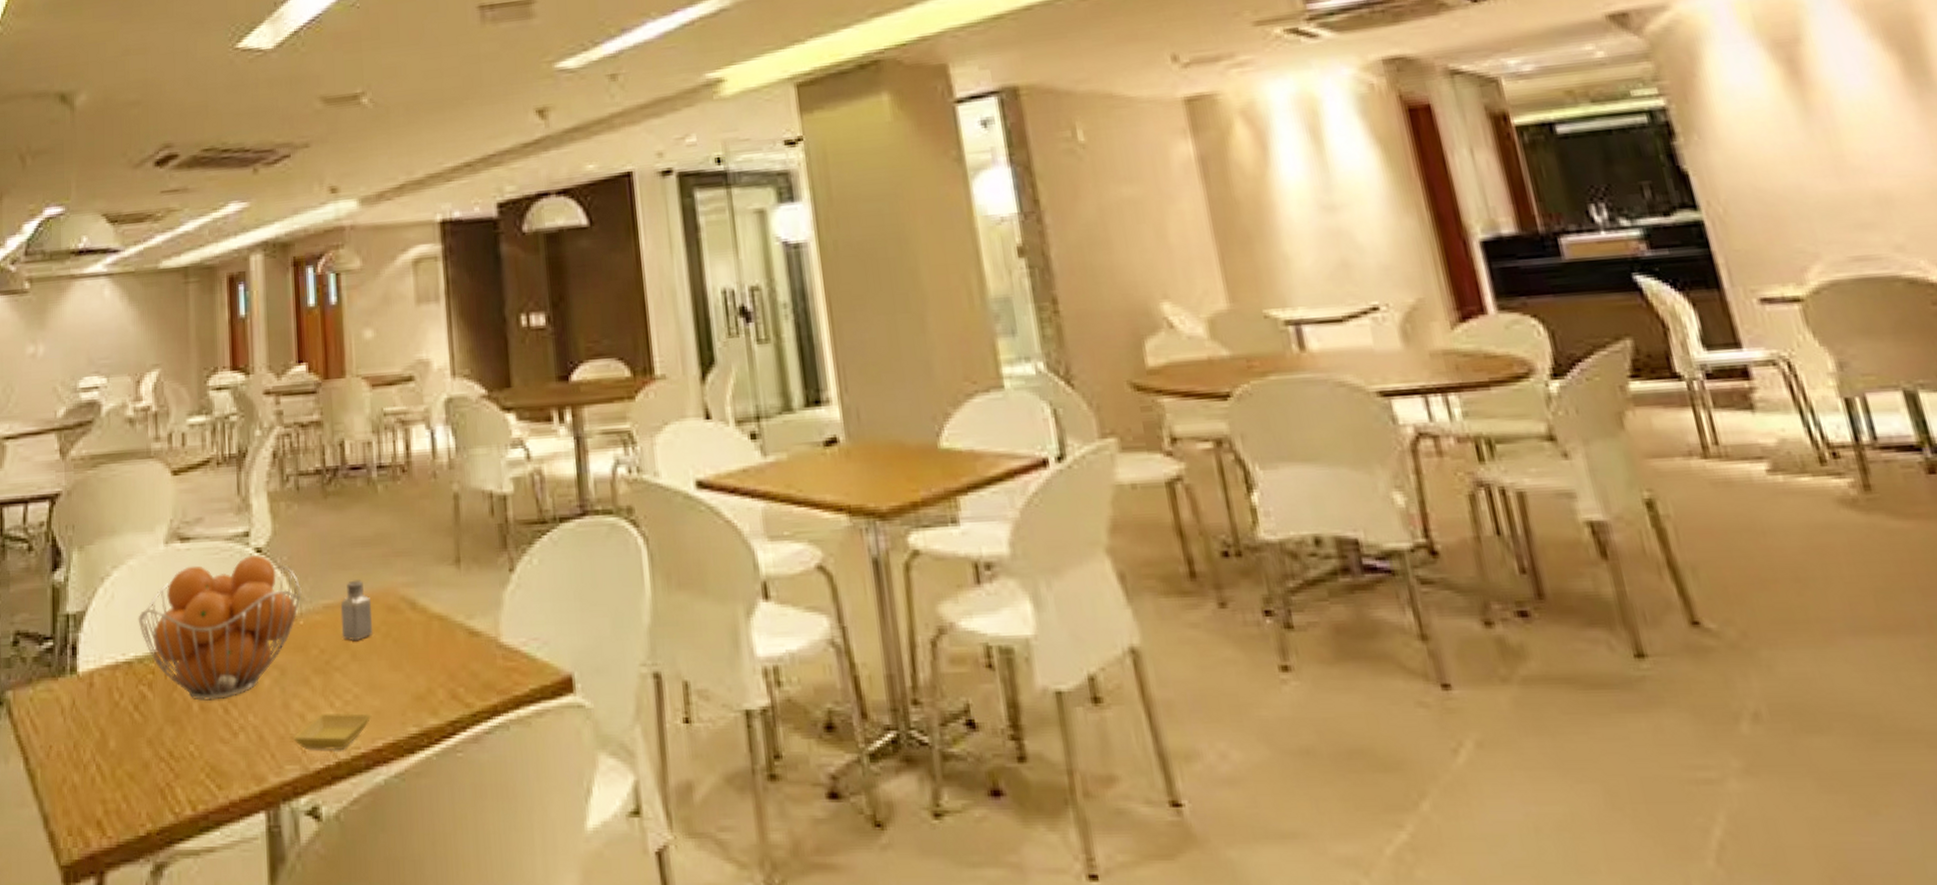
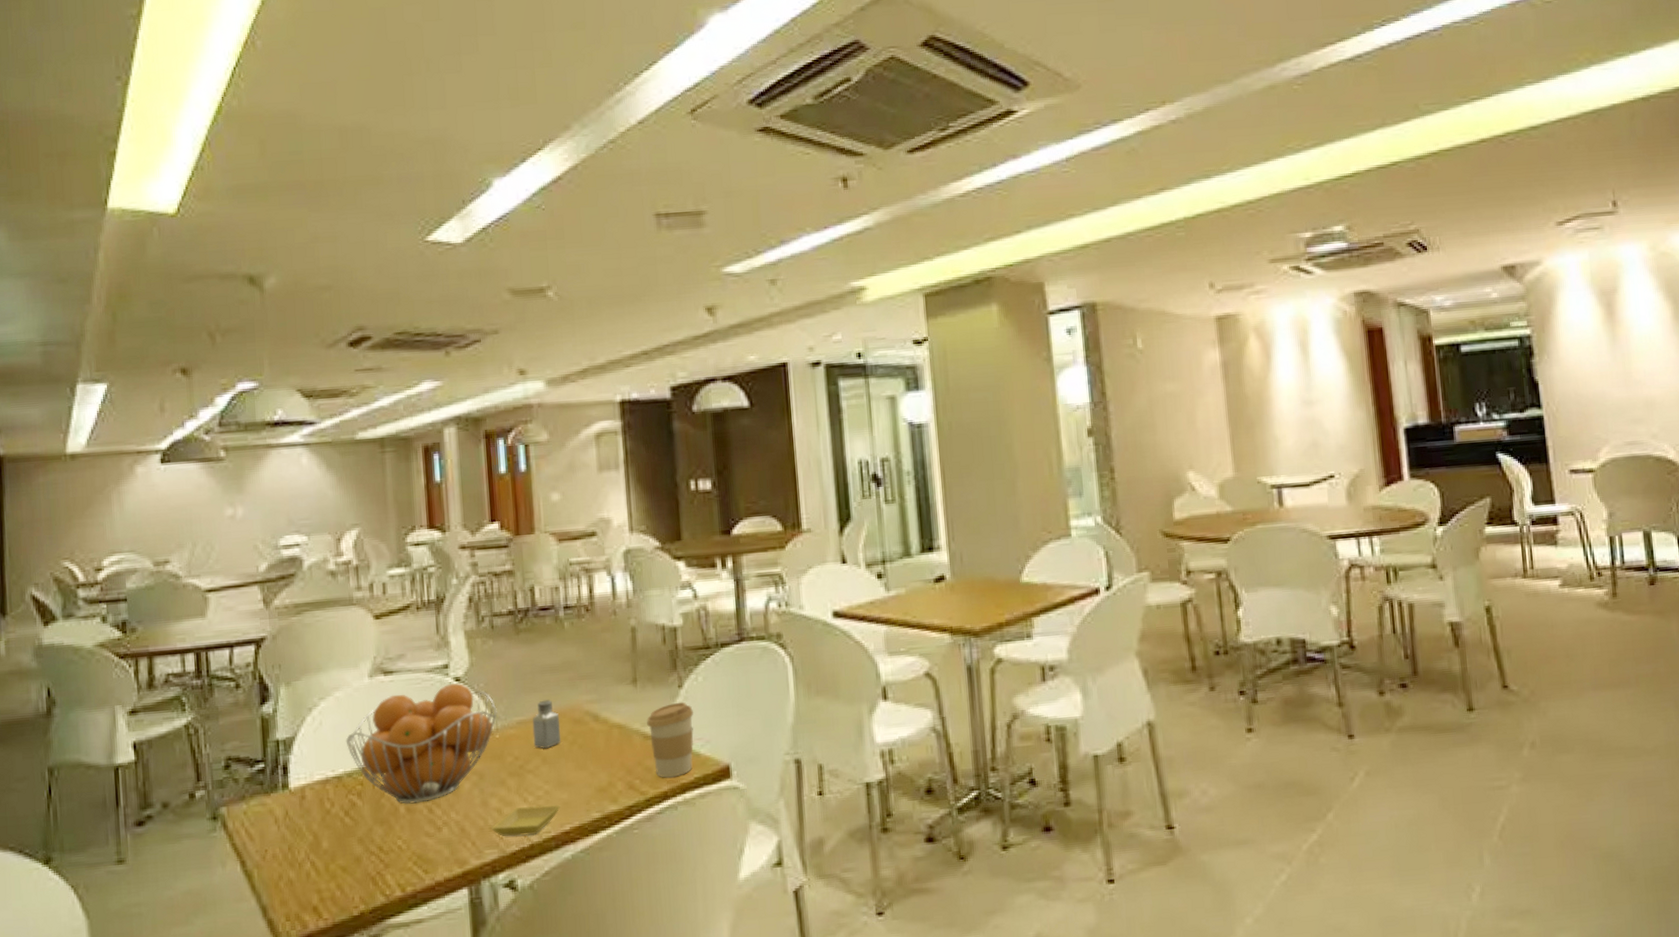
coffee cup: none [472,590,528,687] -> present [647,702,694,778]

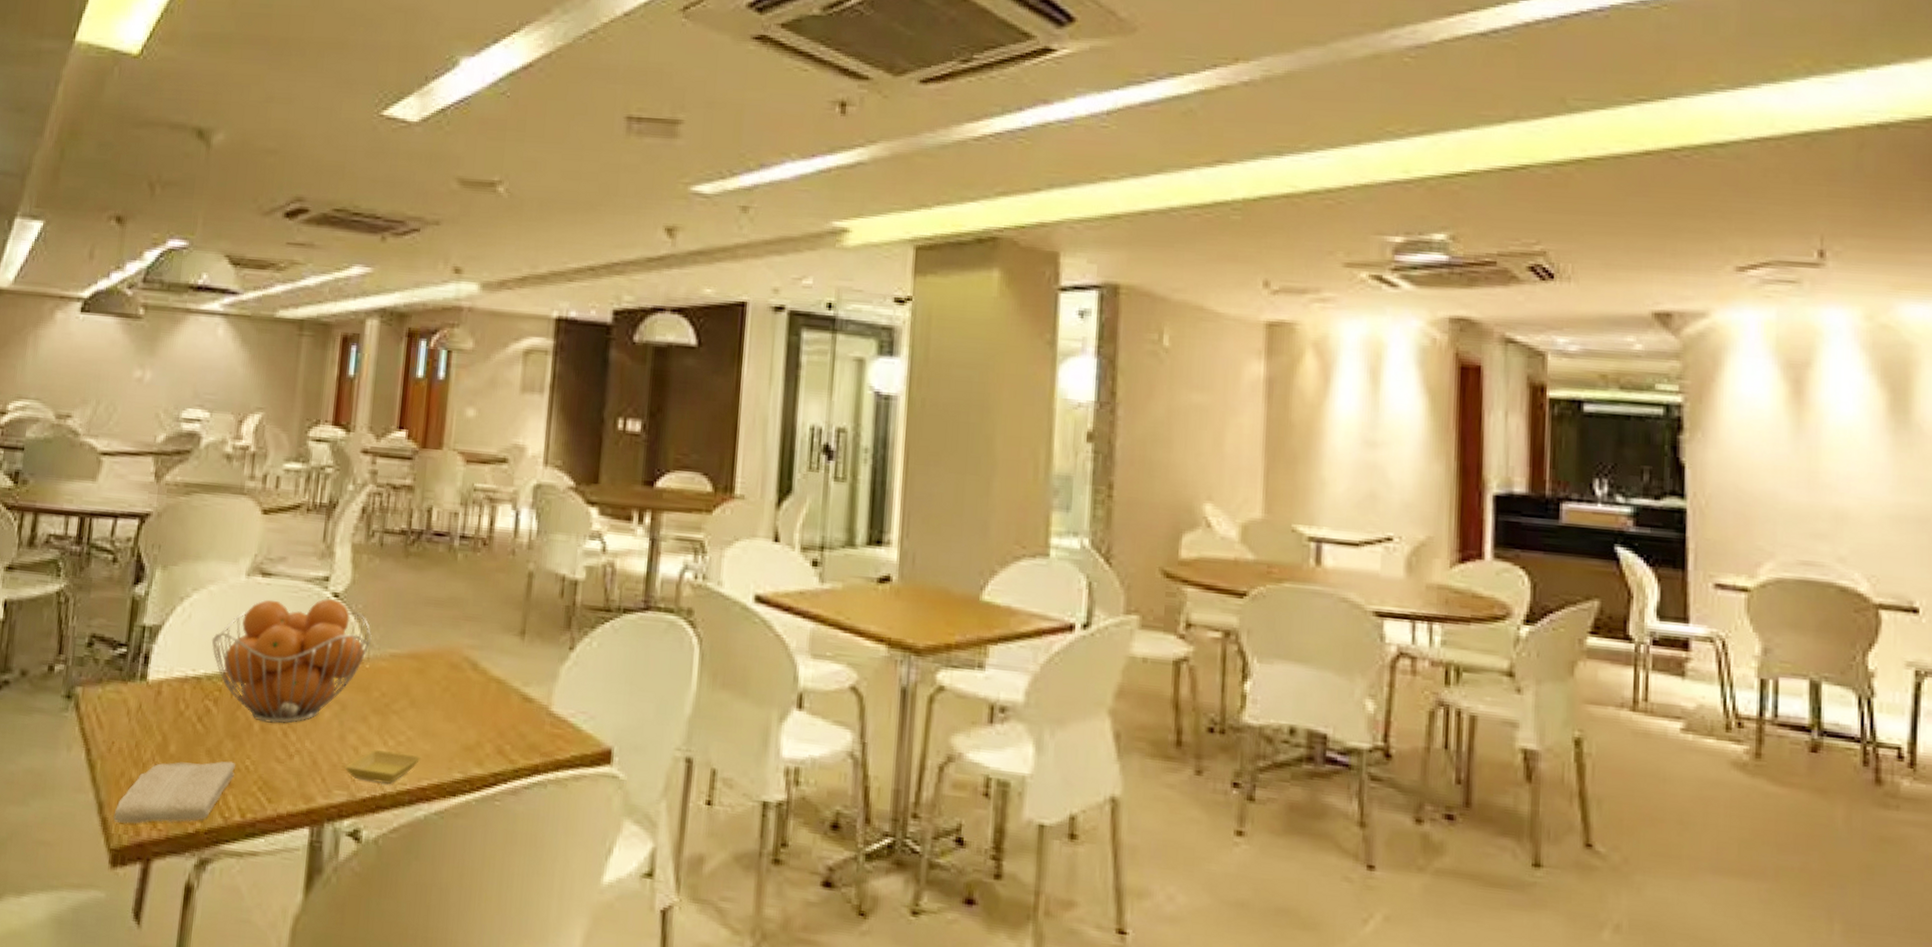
washcloth: none [278,845,389,922] -> present [113,761,236,825]
saltshaker: present [532,699,561,749] -> none [404,635,436,690]
coffee cup: present [647,702,694,778] -> none [528,666,581,750]

